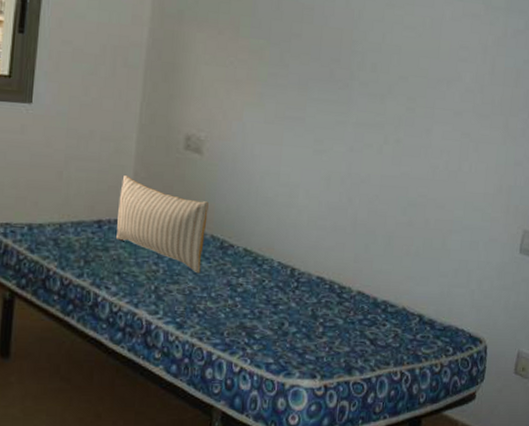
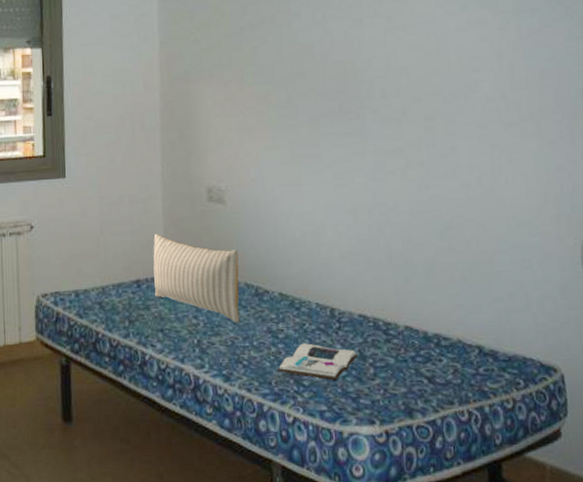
book: none [231,299,311,335] -> present [277,343,358,380]

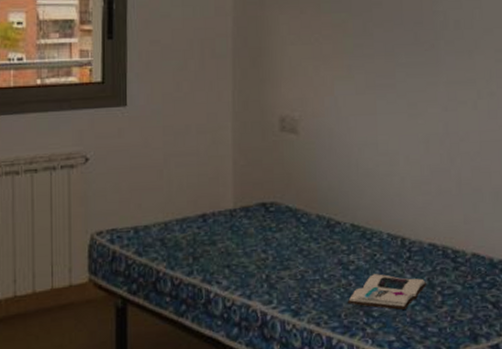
pillow: present [153,234,240,323] -> none [221,165,311,256]

